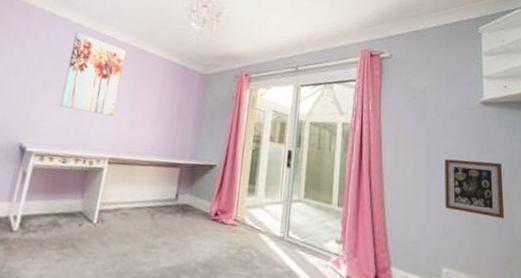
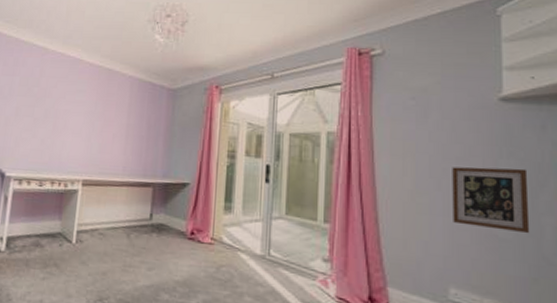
wall art: present [59,32,126,116] -> none [32,56,91,138]

